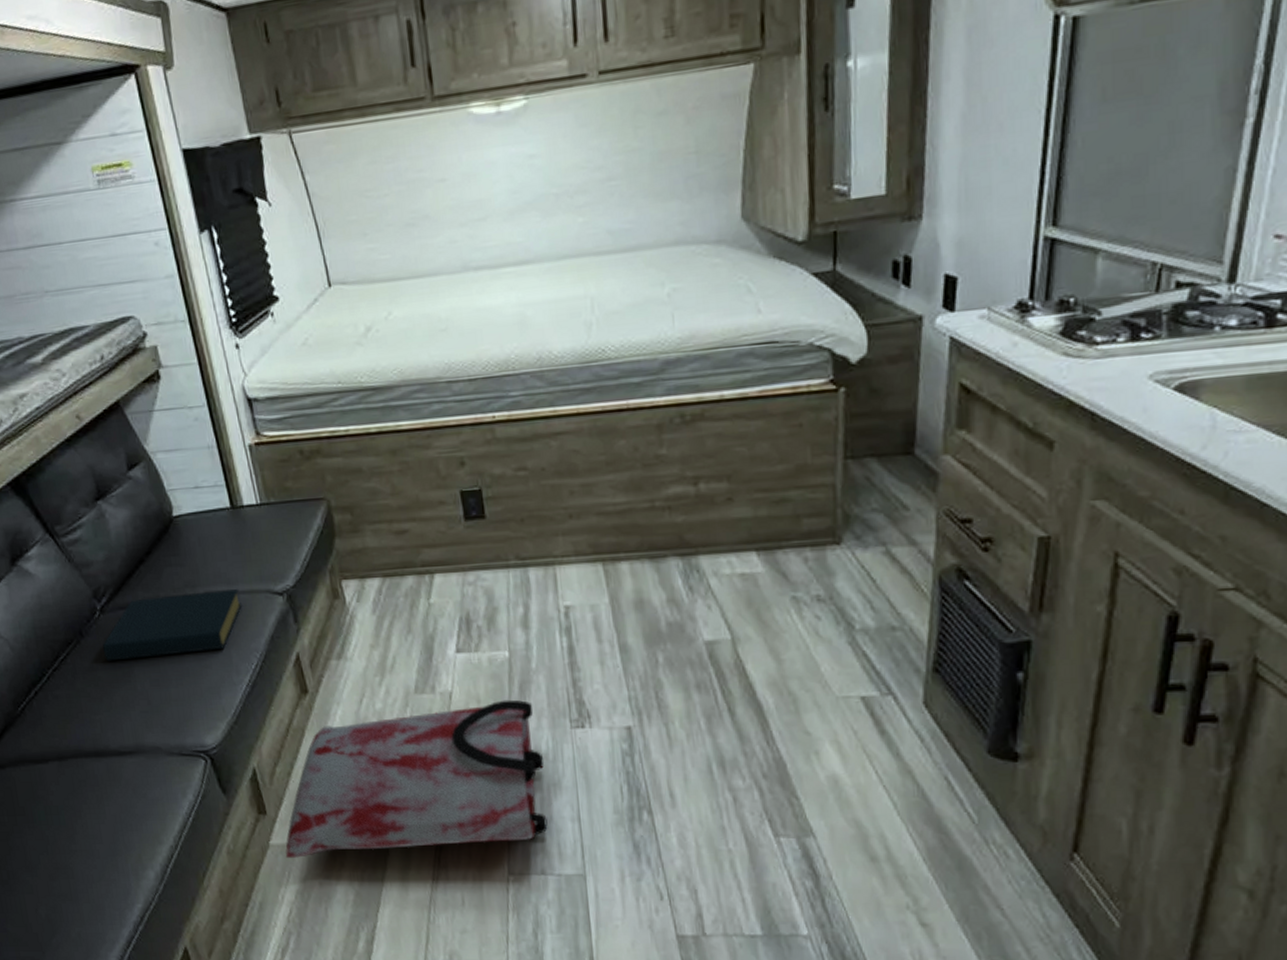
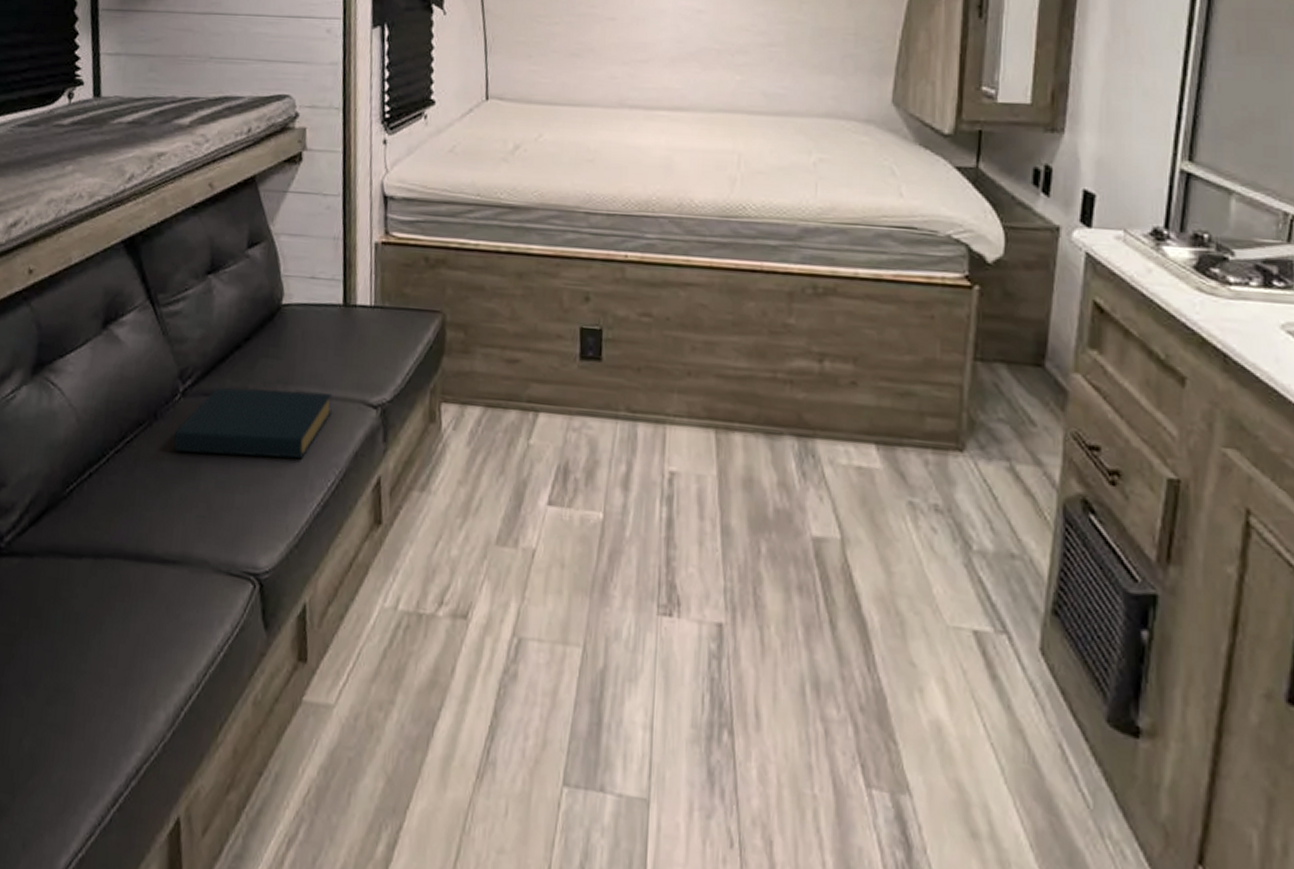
bag: present [285,699,548,858] -> none [317,566,623,745]

